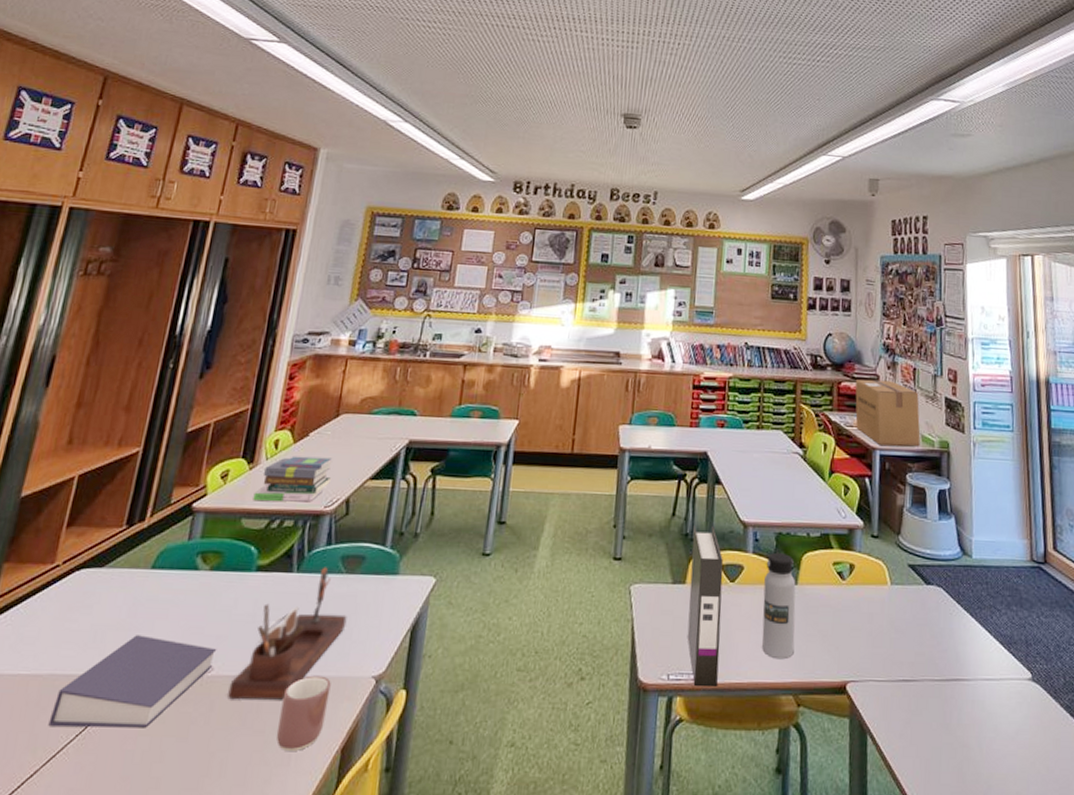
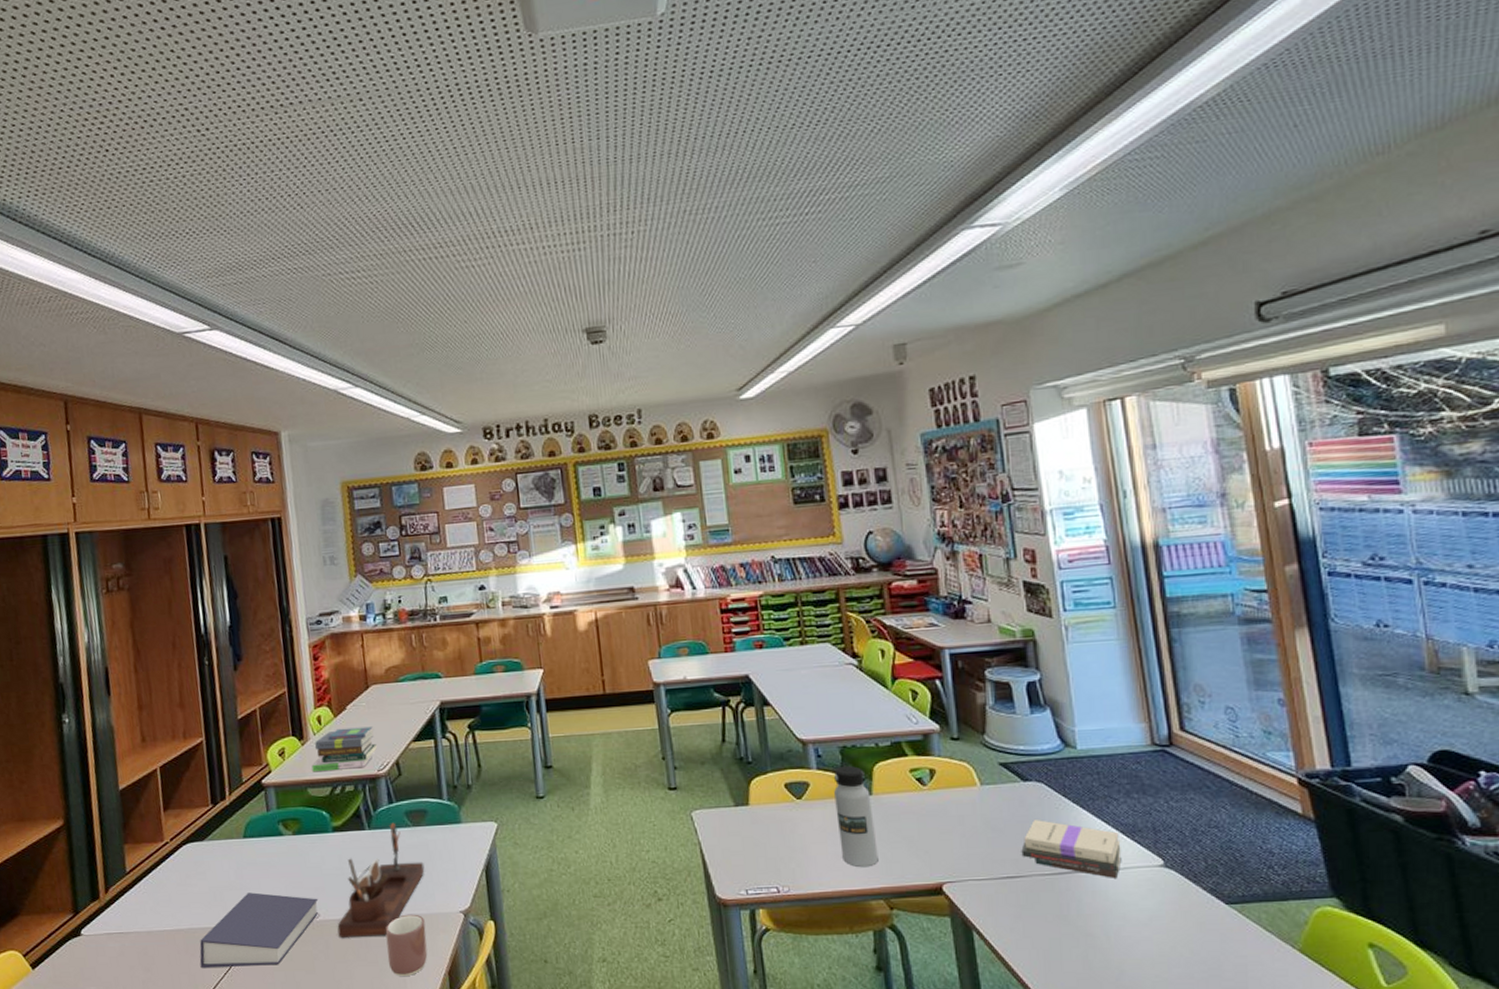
binder: present [687,525,724,687] -> none [747,748,800,899]
box: present [855,379,921,447] -> none [908,572,998,645]
books: none [917,624,999,689] -> present [1021,820,1122,878]

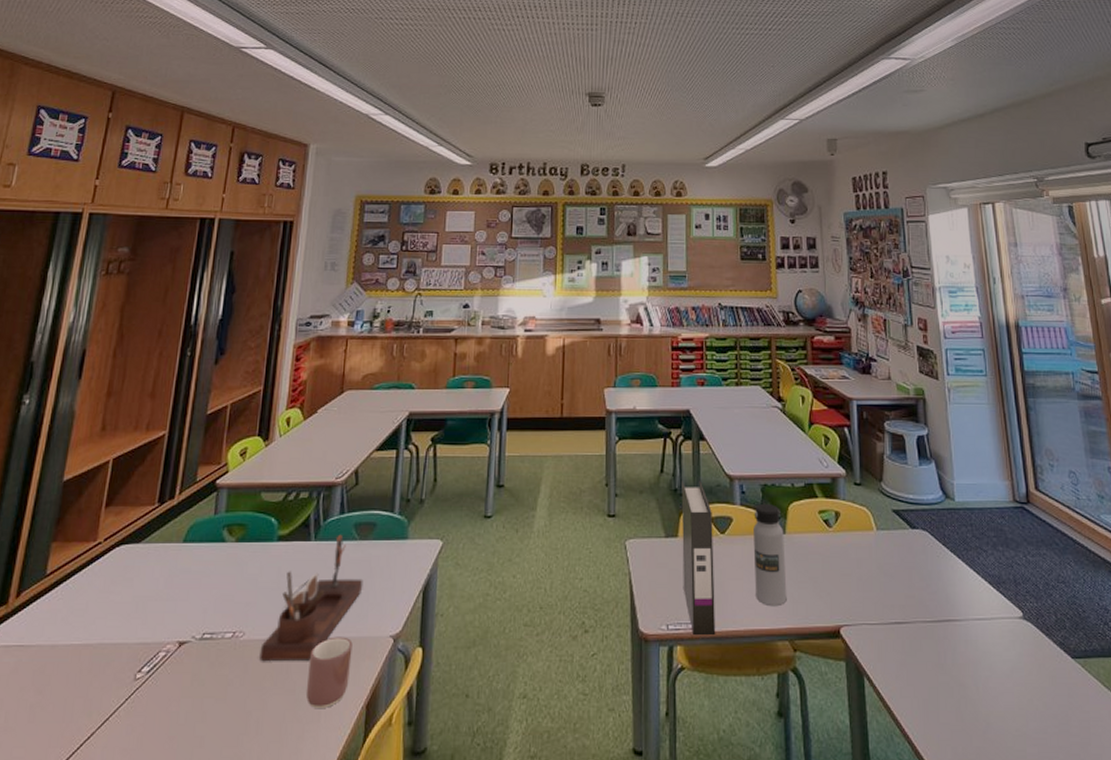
book: present [199,892,319,968] -> none [100,604,247,691]
books: present [311,726,378,772] -> none [270,432,341,476]
binder: none [747,748,800,899] -> present [681,481,715,636]
books: present [1021,820,1122,878] -> none [908,567,989,628]

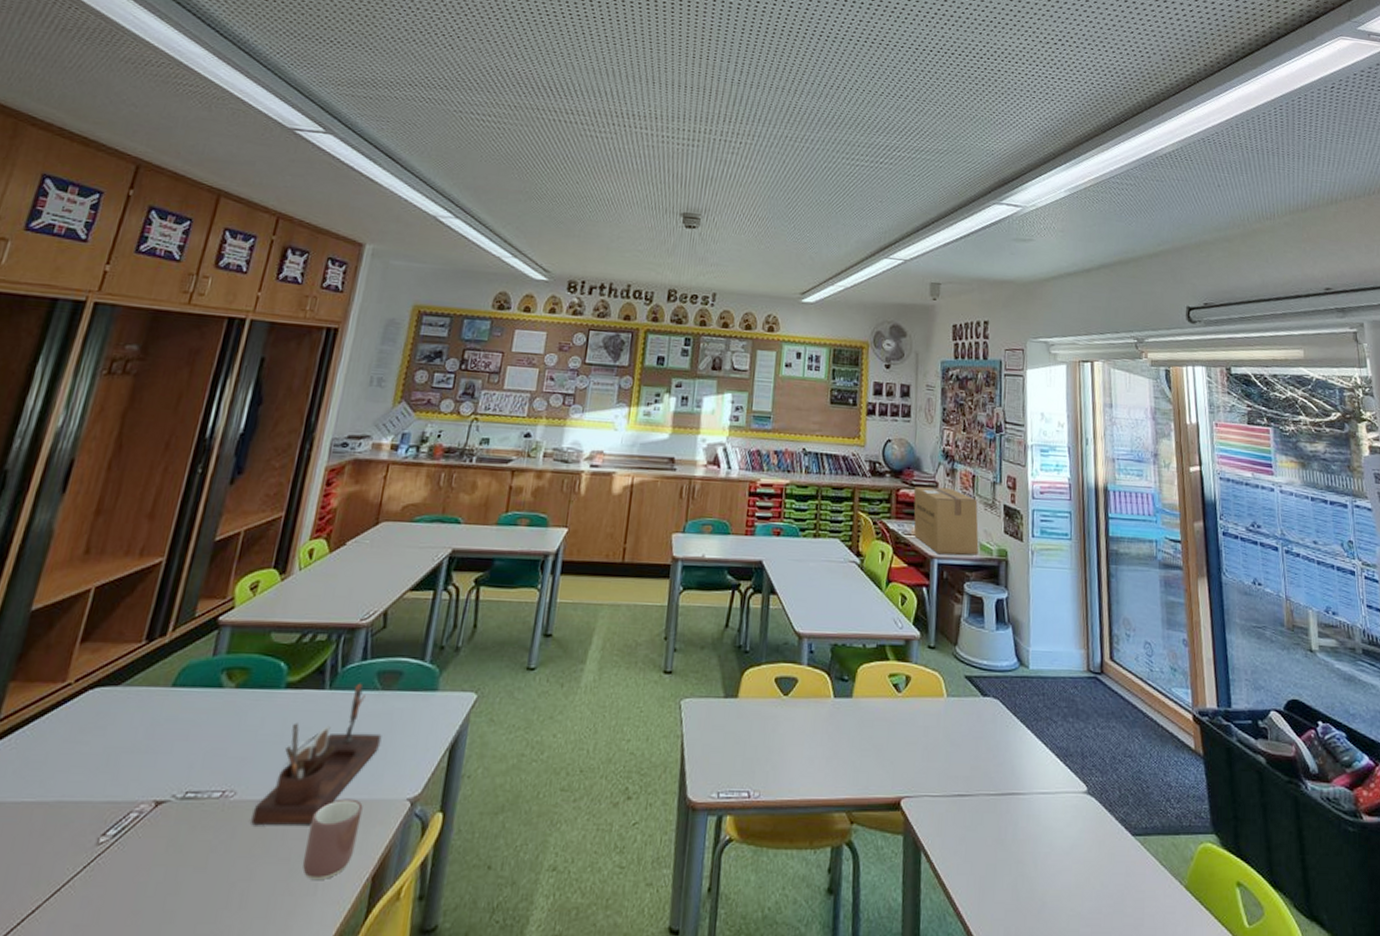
binder: present [681,481,715,636] -> none [738,637,777,805]
water bottle: present [753,503,787,607] -> none [815,664,851,776]
box: none [827,332,895,396] -> present [913,486,979,556]

